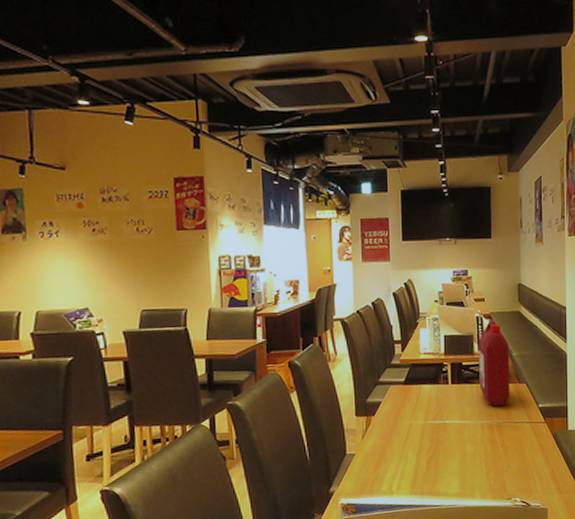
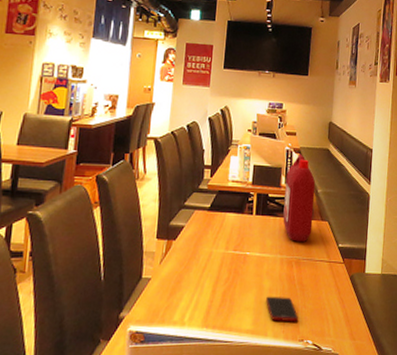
cell phone: none [470,459,504,483] -> present [266,296,298,322]

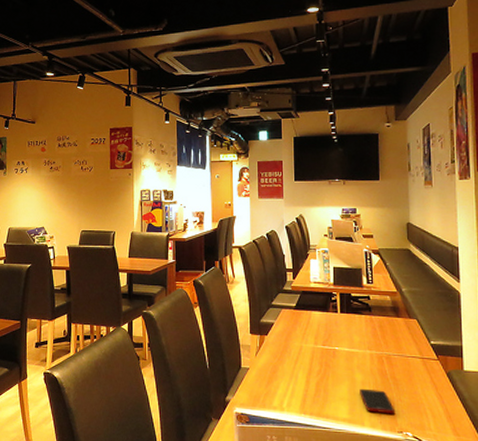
ketchup jug: present [283,153,316,242] -> none [367,255,400,338]

